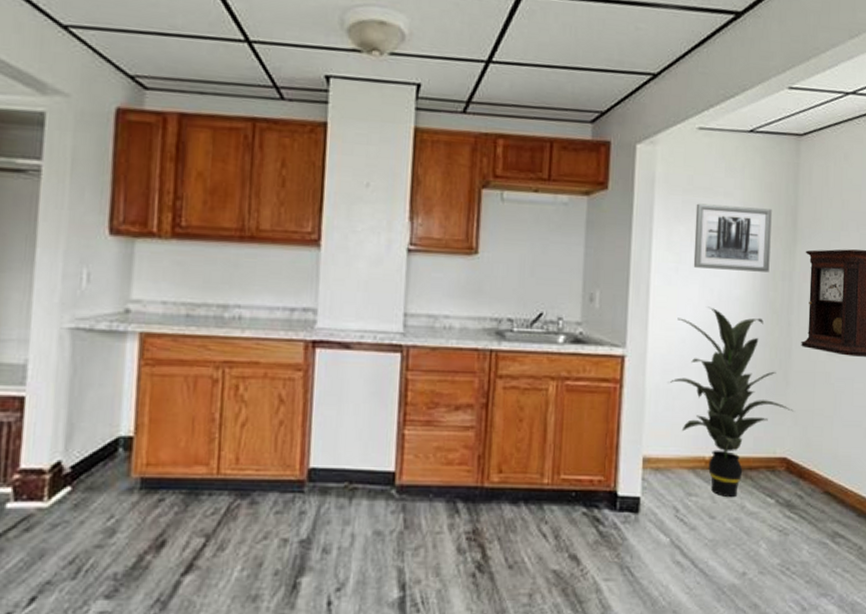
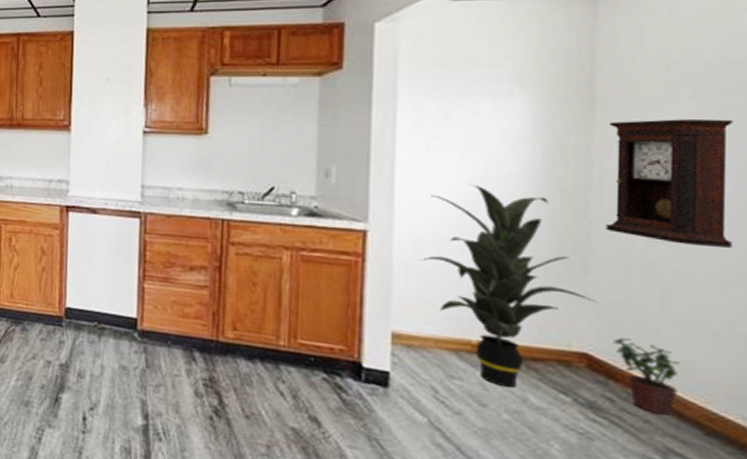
wall art: present [693,203,772,272] -> none [449,77,557,147]
potted plant: none [803,440,844,504] -> present [613,337,680,415]

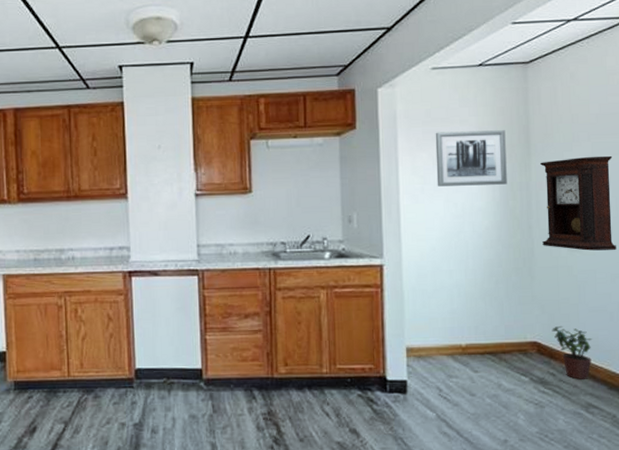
indoor plant: present [422,183,596,389] -> none [424,218,540,378]
wall art: none [449,77,557,147] -> present [435,130,507,187]

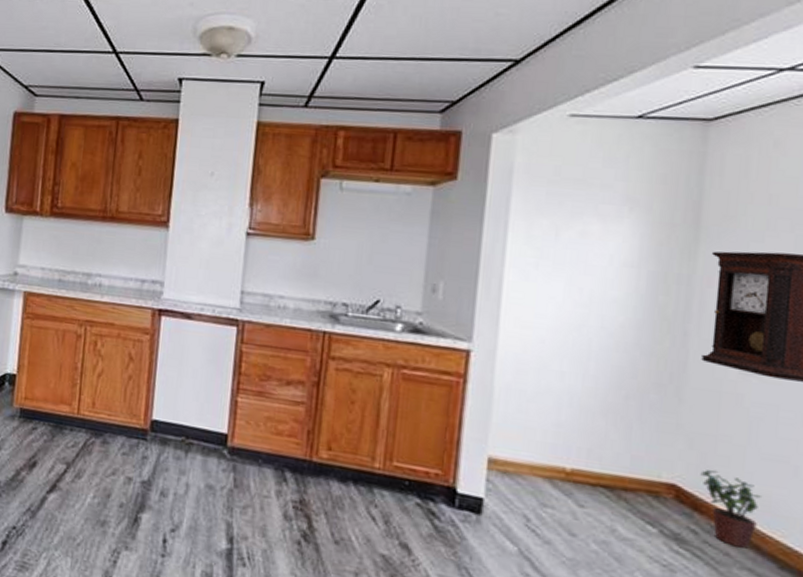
wall art: present [435,130,507,187] -> none [557,195,666,274]

